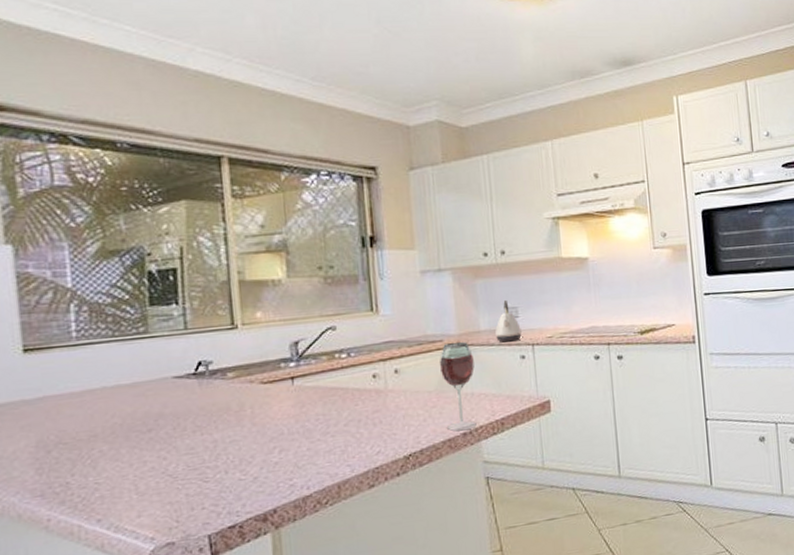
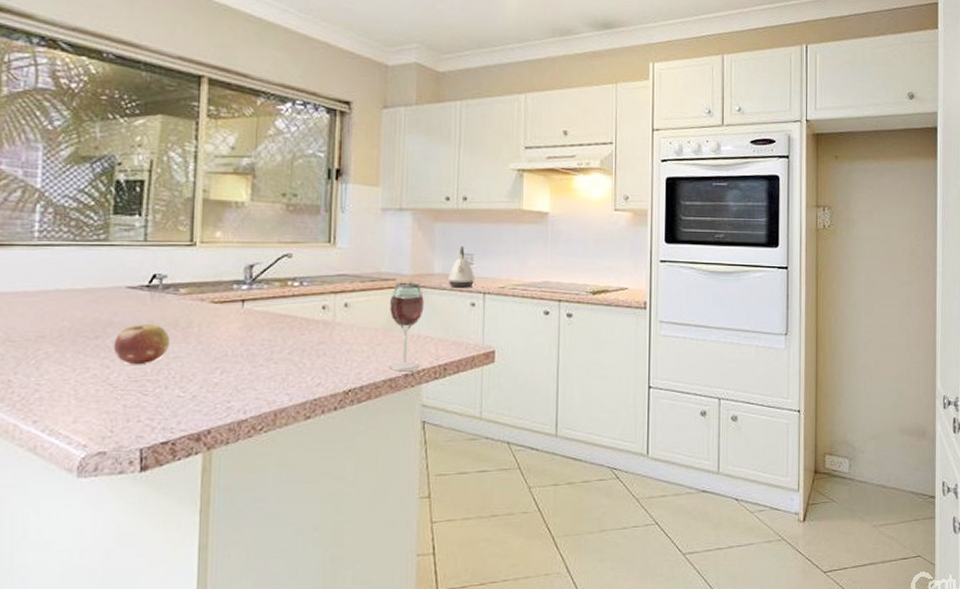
fruit: none [167,411,225,453] -> present [113,324,170,364]

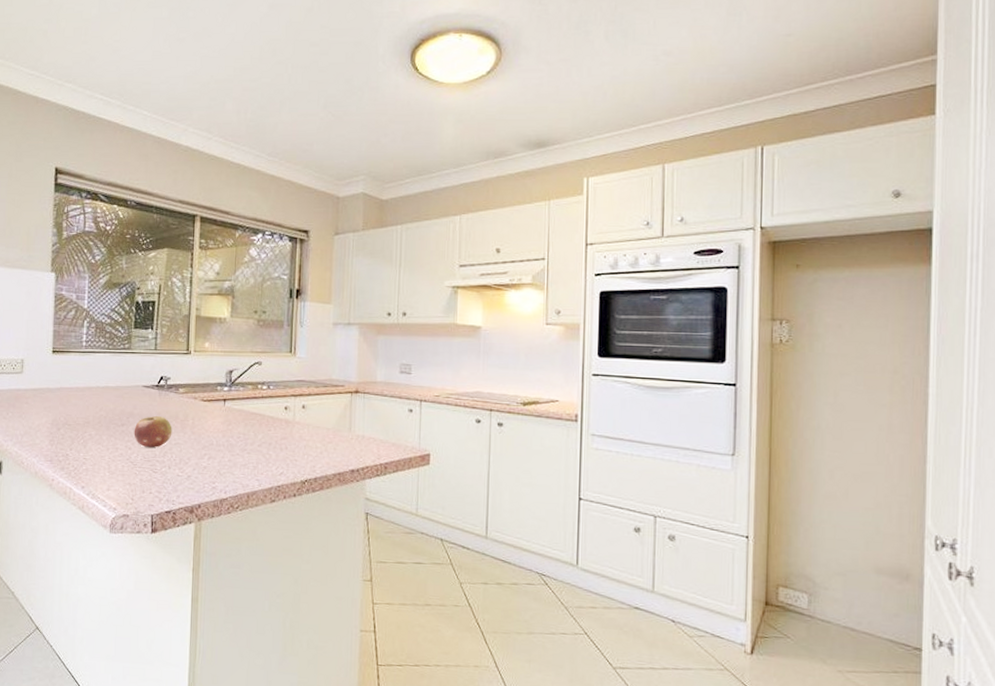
wineglass: present [389,282,424,372] -> none [338,388,368,468]
kettle: present [447,245,476,288] -> none [388,356,413,395]

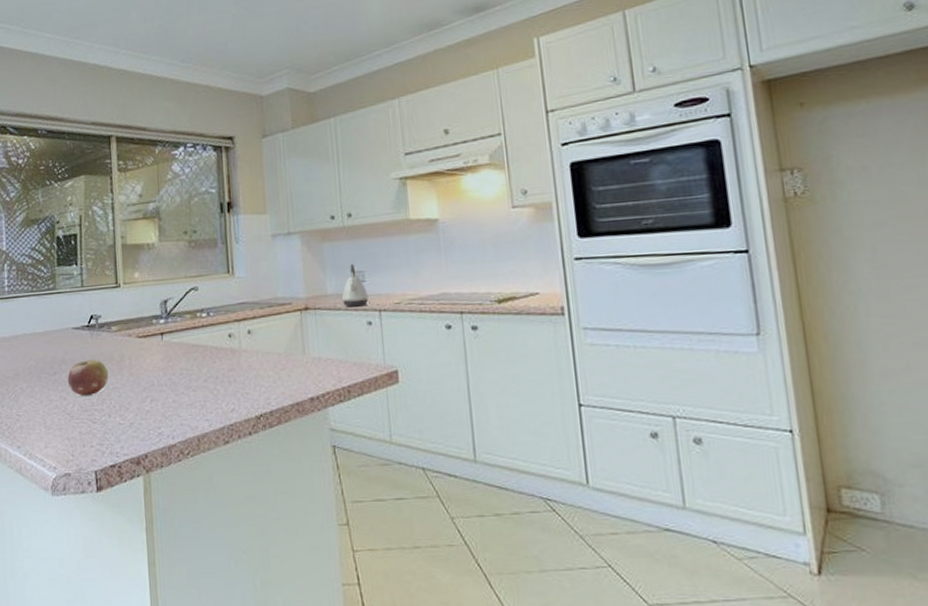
kettle: none [388,356,413,395] -> present [341,263,370,307]

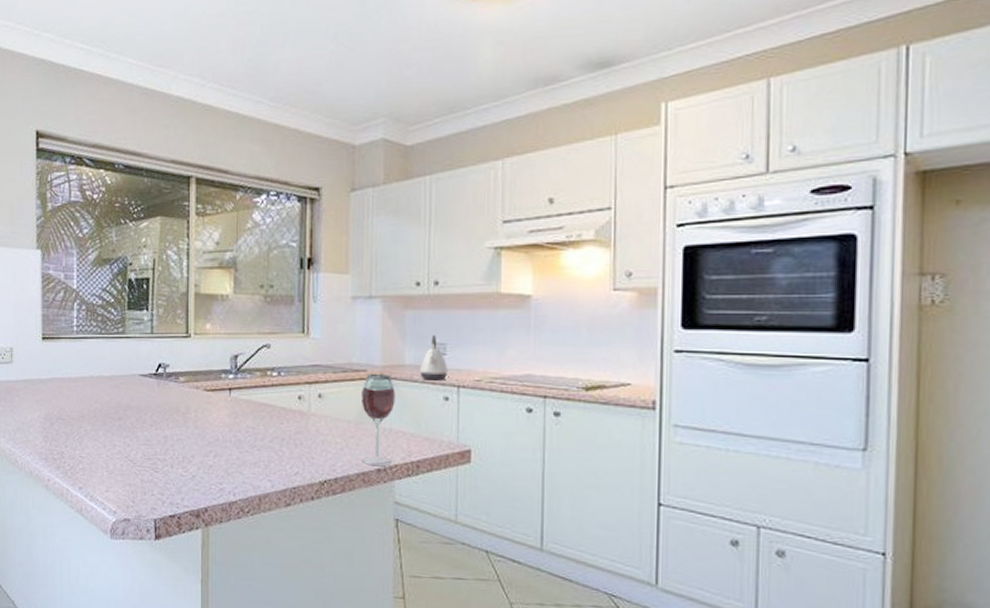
fruit: present [67,360,109,395] -> none [132,409,173,444]
wineglass: none [288,305,324,396] -> present [360,373,395,467]

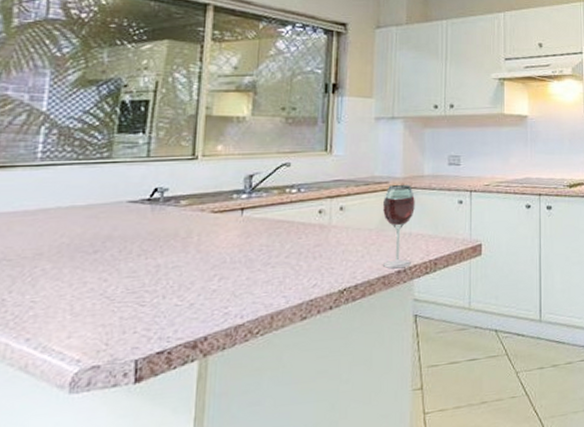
kettle: present [419,334,449,381] -> none [437,148,463,188]

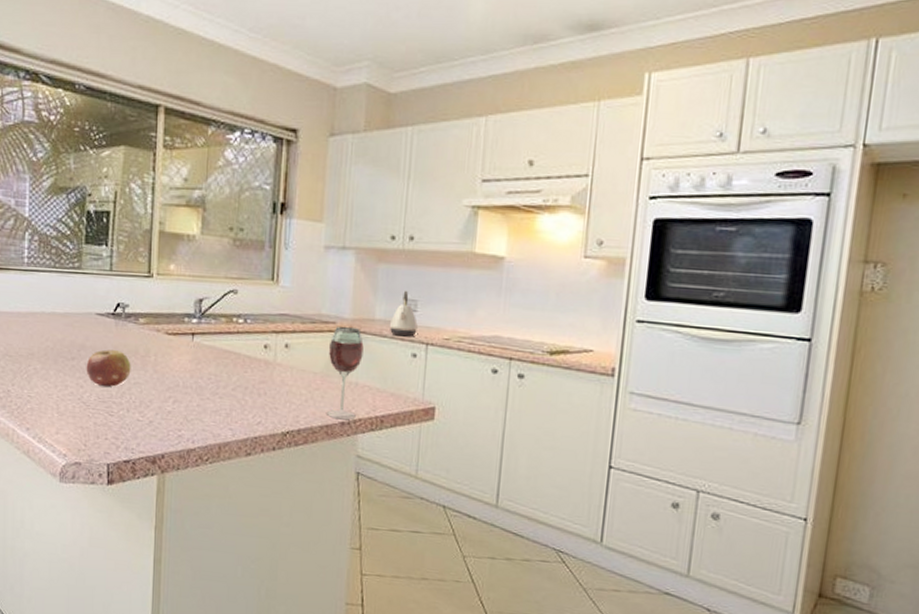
fruit: none [112,236,170,276] -> present [86,350,131,387]
kettle: none [437,148,463,188] -> present [389,290,419,337]

